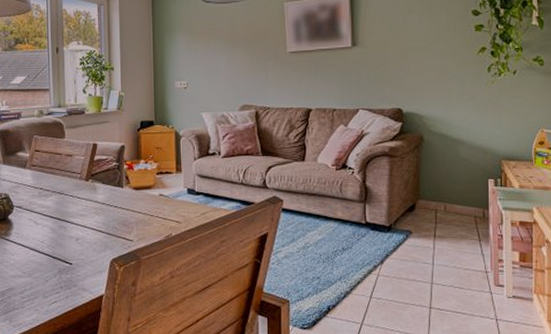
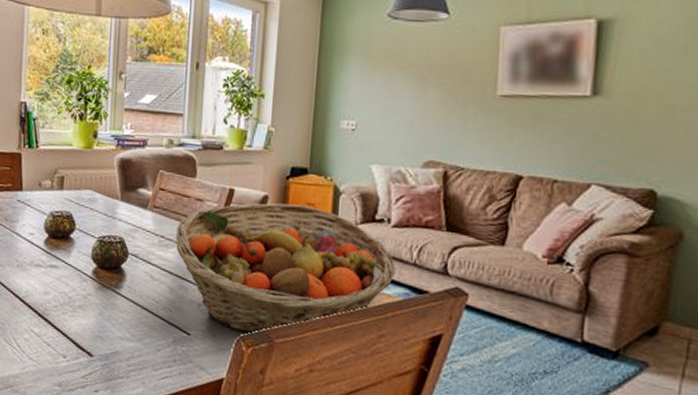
fruit basket: none [53,150,229,256] -> present [176,203,396,334]

